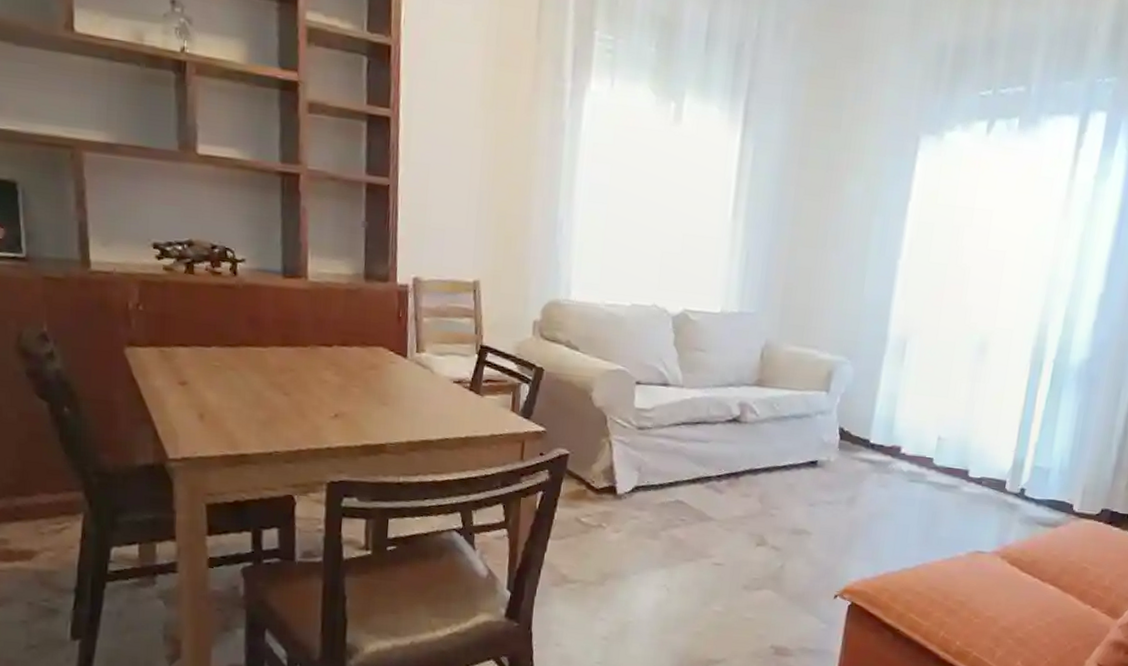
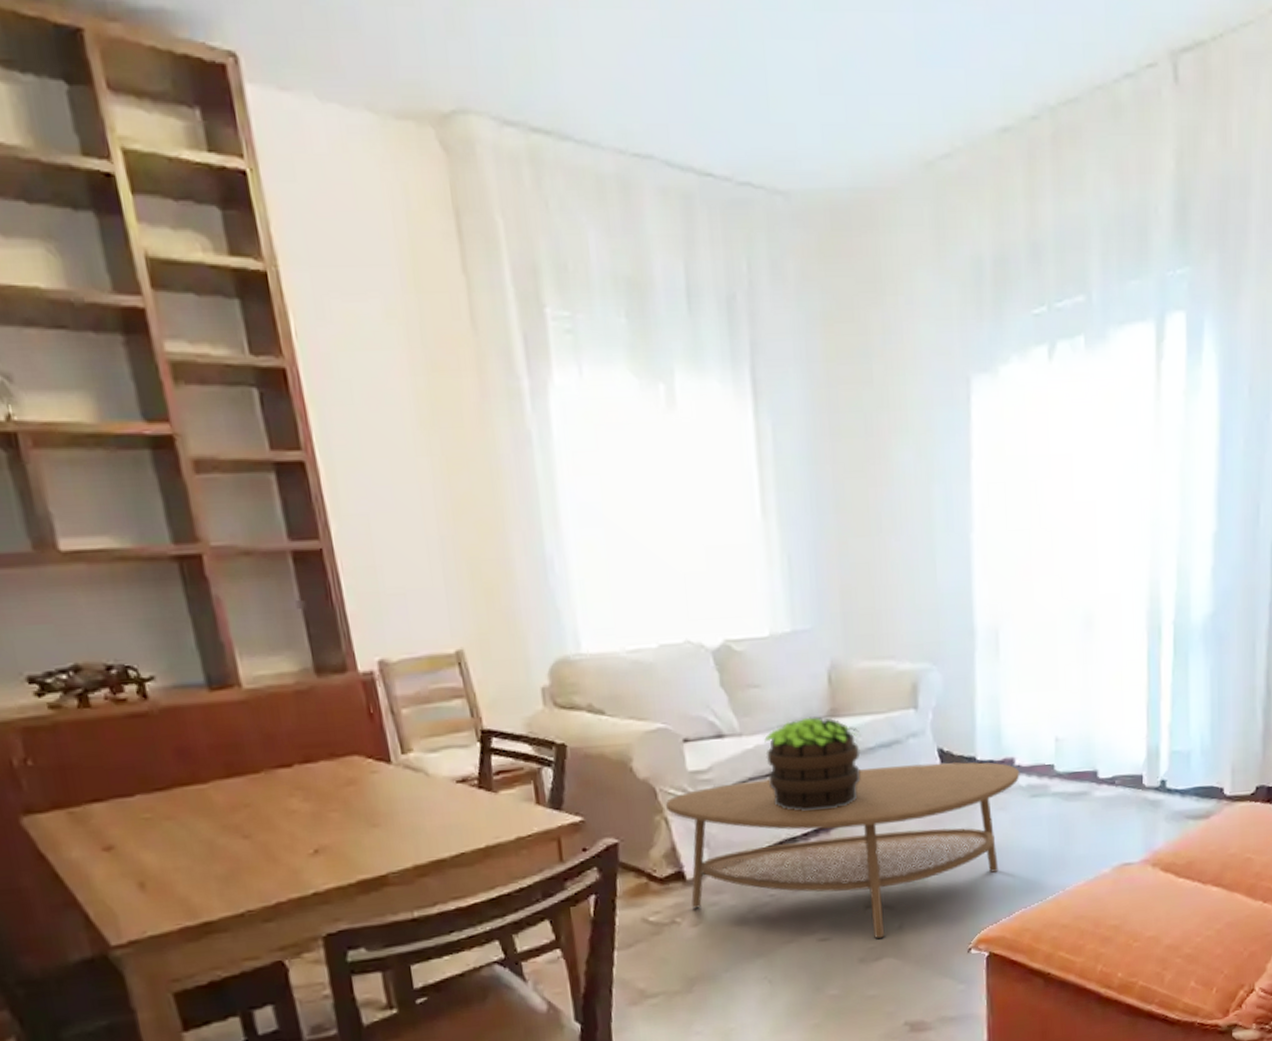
coffee table: none [611,423,904,573] -> present [665,762,1020,940]
potted plant: none [697,382,778,460] -> present [764,717,861,812]

